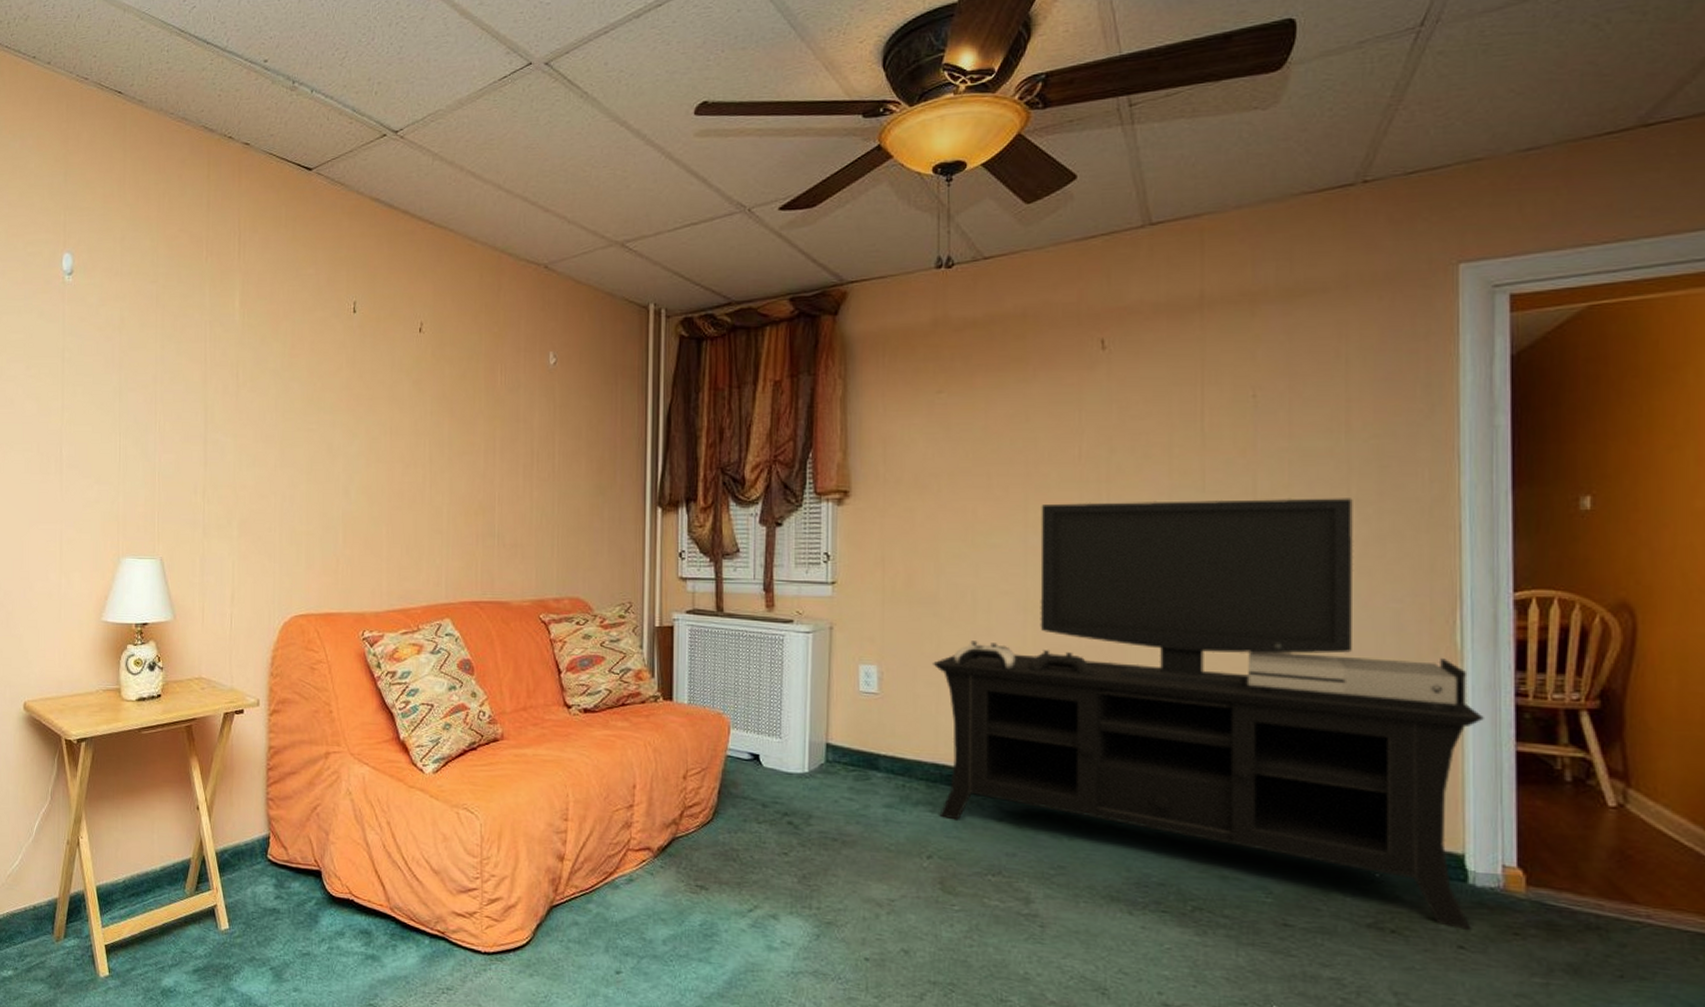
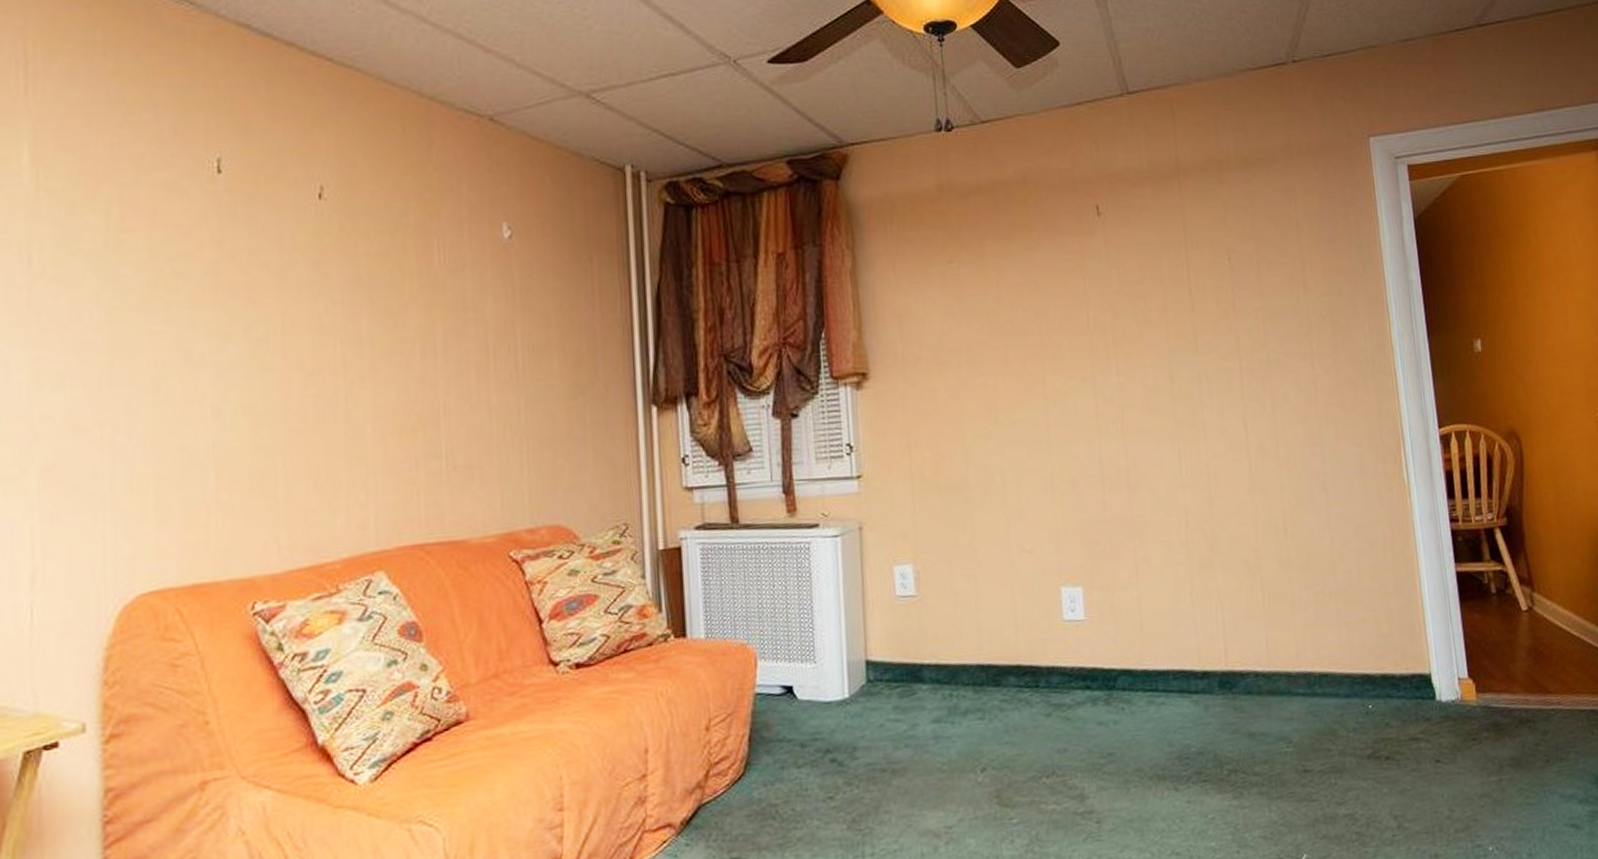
media console: present [933,498,1484,931] -> none [969,352,1443,745]

